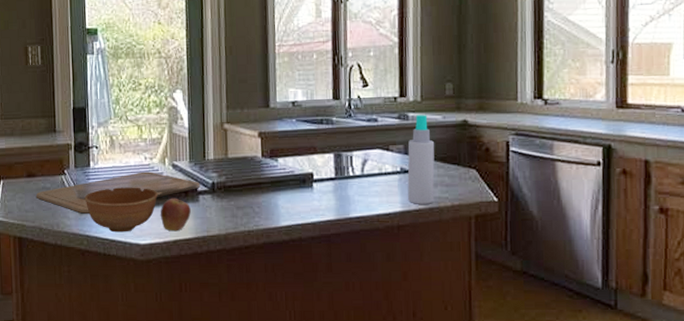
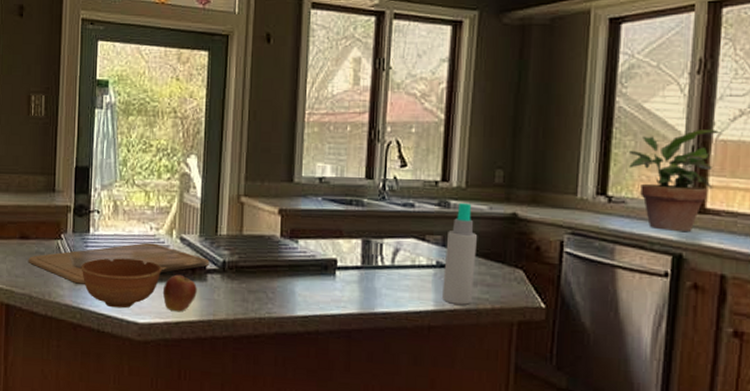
potted plant: none [558,35,635,126] -> present [628,130,720,233]

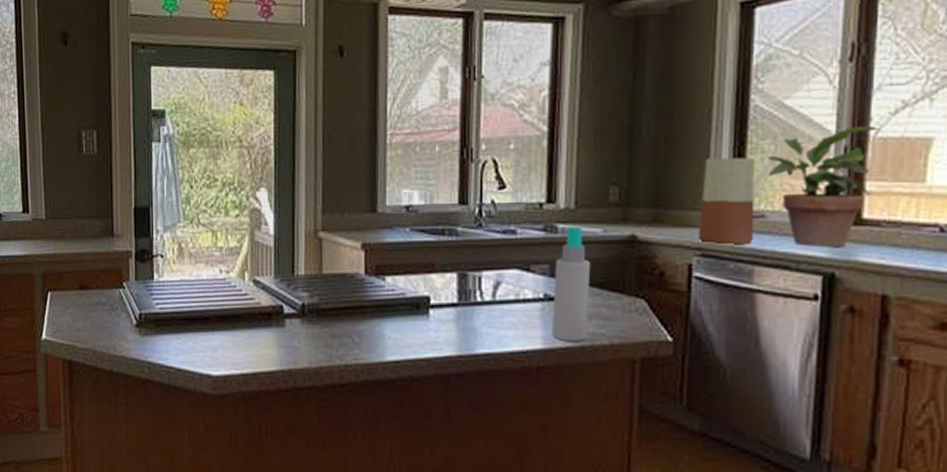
chopping board: present [28,243,210,284] -> none [89,287,287,336]
bowl: present [81,258,162,309] -> none [146,306,235,360]
fruit: present [162,272,197,312] -> none [237,318,275,362]
vase: none [569,150,618,226] -> present [698,157,755,245]

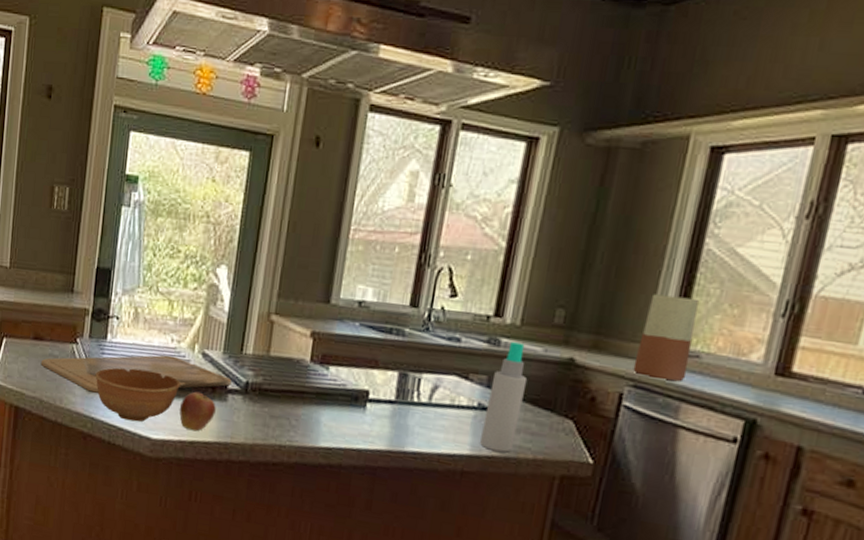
chopping board: none [89,287,287,336] -> present [40,355,232,393]
bowl: none [146,306,235,360] -> present [95,367,180,422]
fruit: none [237,318,275,362] -> present [179,390,216,431]
potted plant: present [767,126,879,248] -> none [709,282,822,397]

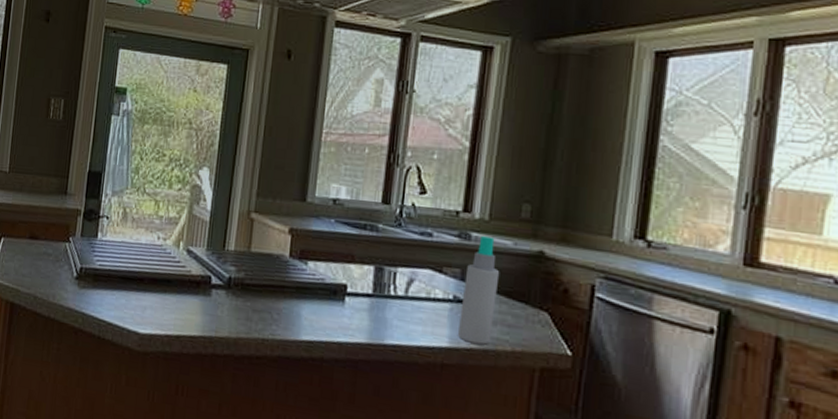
chopping board: present [40,355,232,393] -> none [35,252,215,289]
bowl: present [95,367,180,422] -> none [86,264,167,317]
fruit: present [179,390,216,431] -> none [165,286,201,326]
vase: present [633,294,699,382] -> none [602,188,660,273]

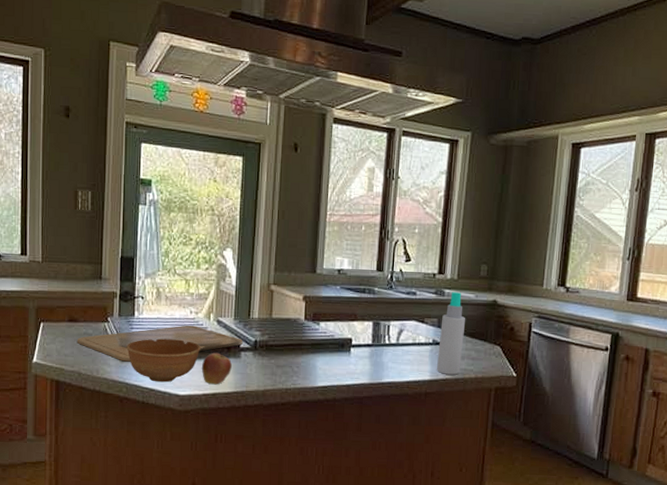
chopping board: none [35,252,215,289] -> present [76,325,243,362]
bowl: none [86,264,167,317] -> present [126,338,201,383]
fruit: none [165,286,201,326] -> present [201,350,232,385]

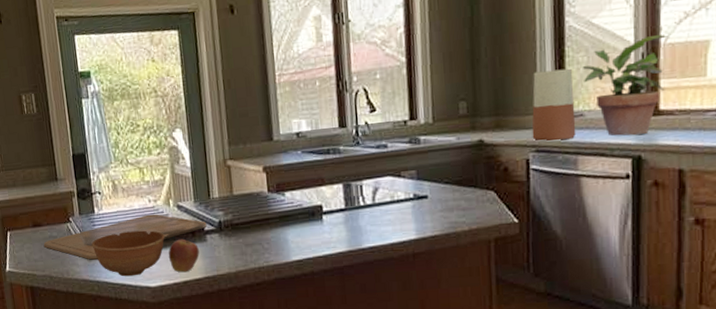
spray bottle: present [437,292,466,375] -> none [420,137,451,231]
vase: none [536,249,574,311] -> present [532,68,576,141]
potted plant: none [582,235,650,316] -> present [582,34,667,137]

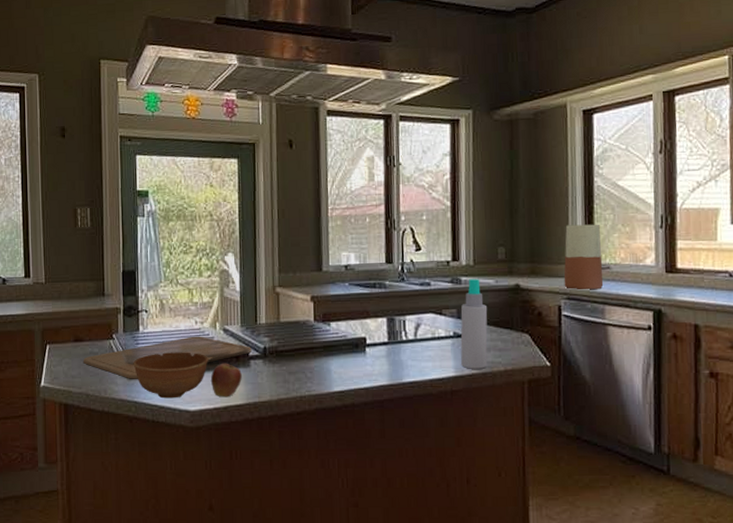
spray bottle: none [420,137,451,231] -> present [460,279,488,369]
potted plant: present [582,34,667,137] -> none [608,200,683,291]

